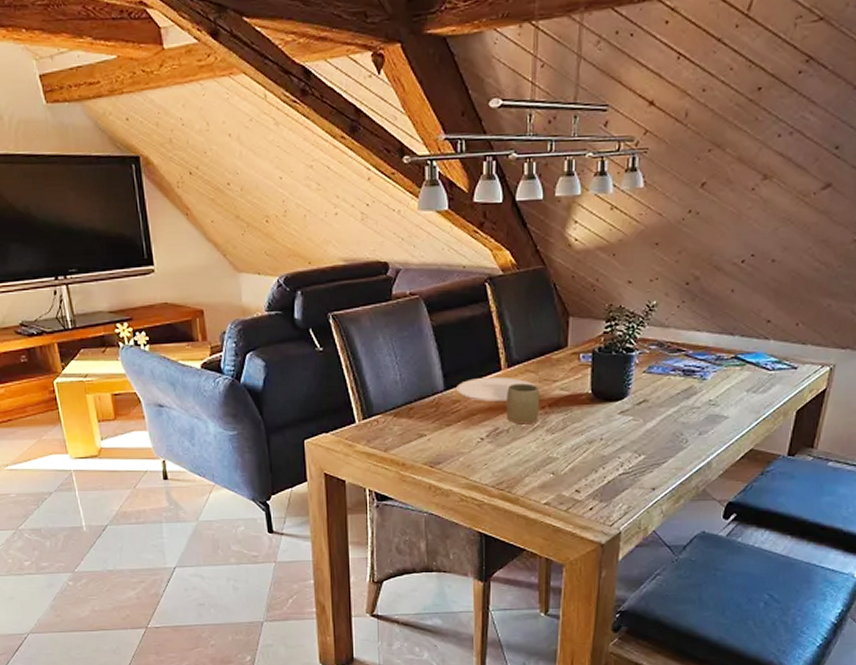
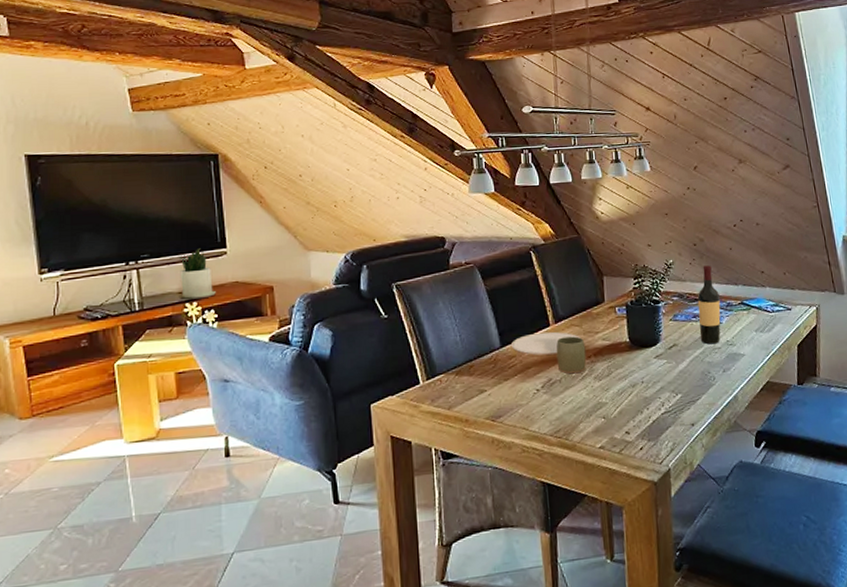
planter: none [105,265,146,320] -> present [178,248,216,301]
wine bottle: none [677,310,709,403] -> present [697,265,721,344]

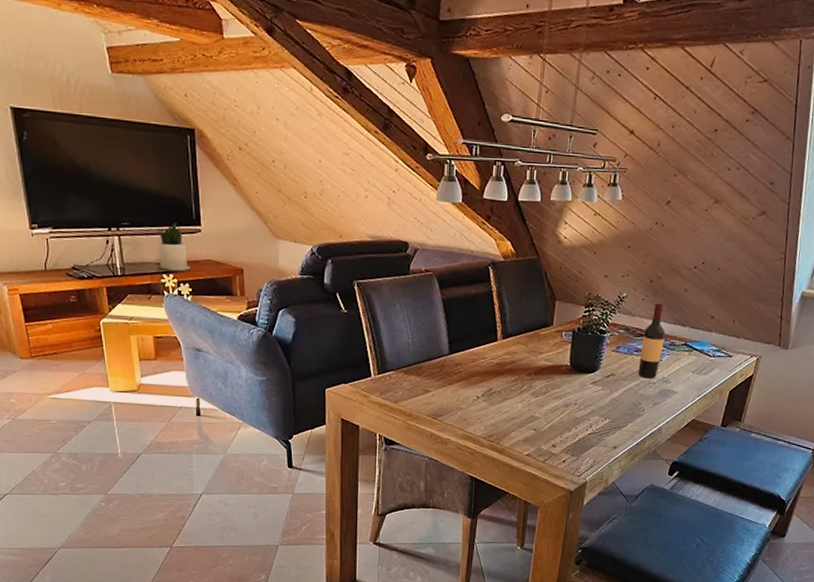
plate: present [512,331,581,356] -> none [459,345,525,367]
mug: present [556,336,587,374] -> none [499,353,528,388]

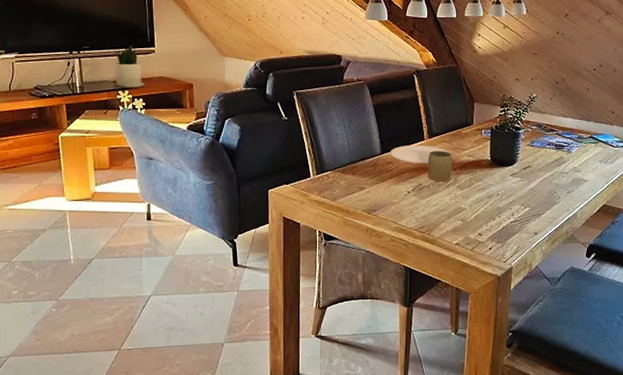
plate: none [459,345,525,367] -> present [390,145,450,164]
mug: none [499,353,528,388] -> present [427,150,453,182]
wine bottle: present [638,303,665,379] -> none [551,102,573,169]

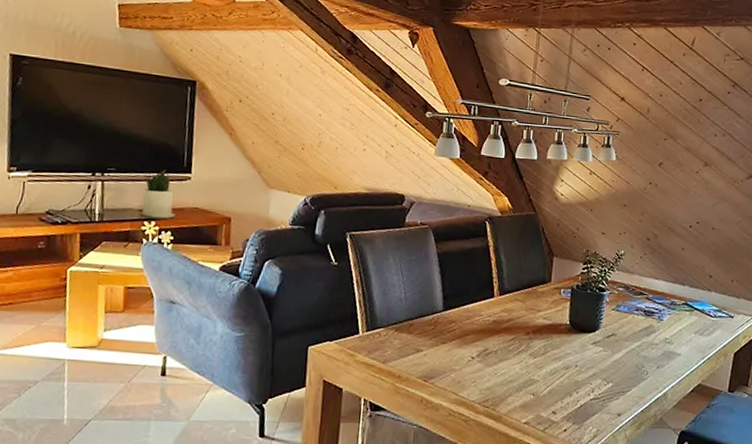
plate: present [390,145,450,164] -> none [454,302,523,325]
mug: present [427,150,453,182] -> none [495,310,526,348]

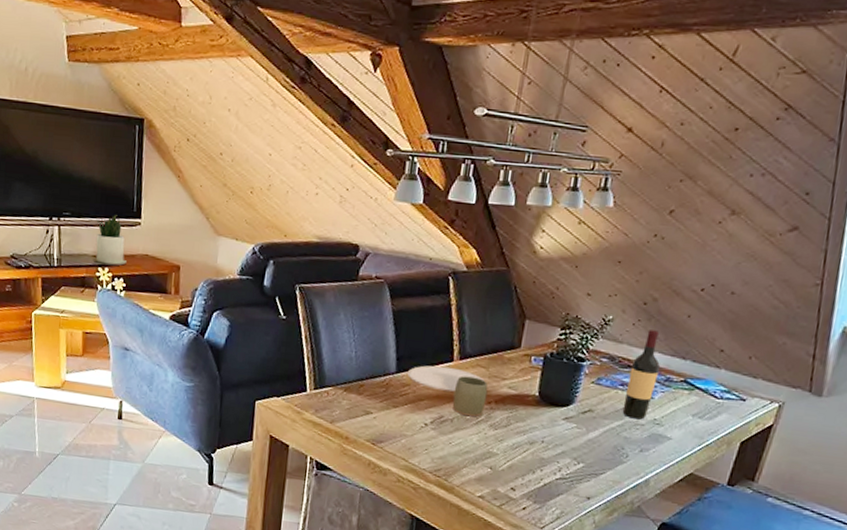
plate: none [454,302,523,325] -> present [408,365,485,392]
mug: none [495,310,526,348] -> present [452,376,488,417]
wine bottle: none [639,261,665,340] -> present [622,330,660,420]

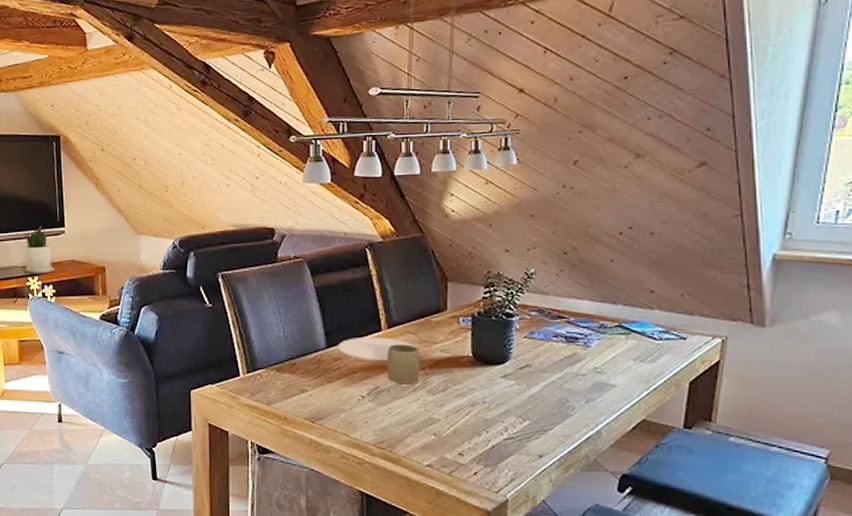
wine bottle: present [622,330,660,420] -> none [560,278,591,370]

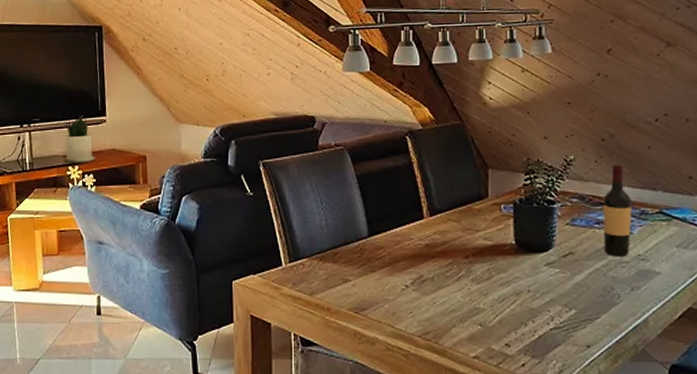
plate: present [338,336,416,361] -> none [380,224,459,249]
mug: present [386,344,420,385] -> none [429,232,464,273]
wine bottle: none [560,278,591,370] -> present [602,165,632,257]

